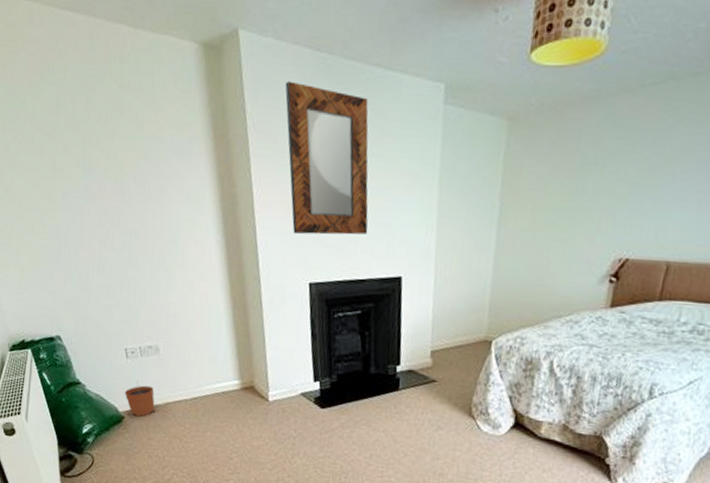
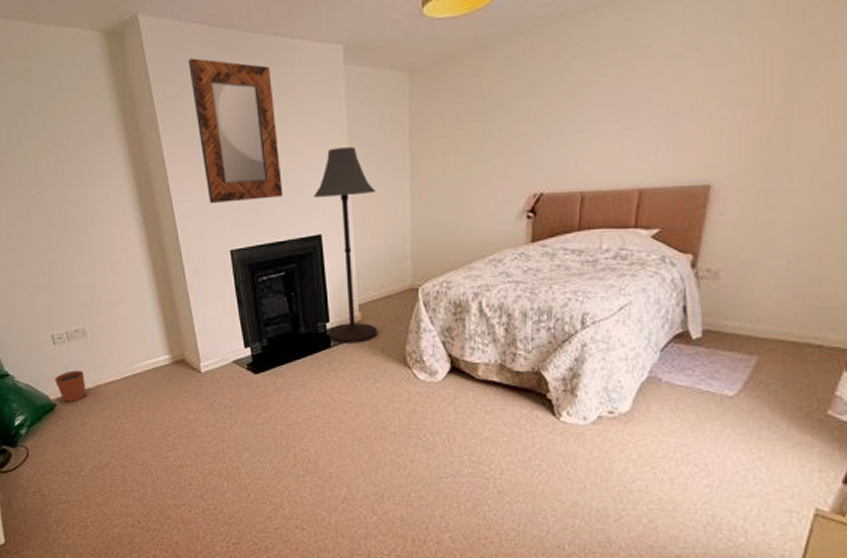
floor lamp: none [397,190,461,389] -> present [313,147,377,343]

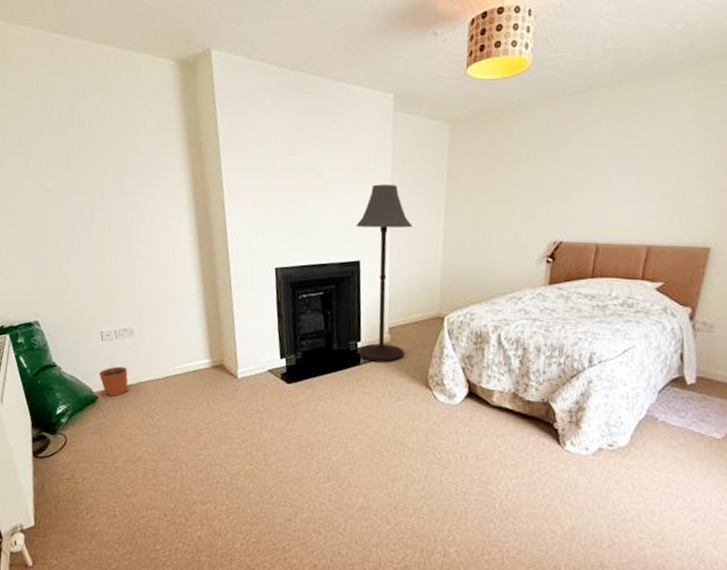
home mirror: present [188,58,283,203] -> none [252,92,329,225]

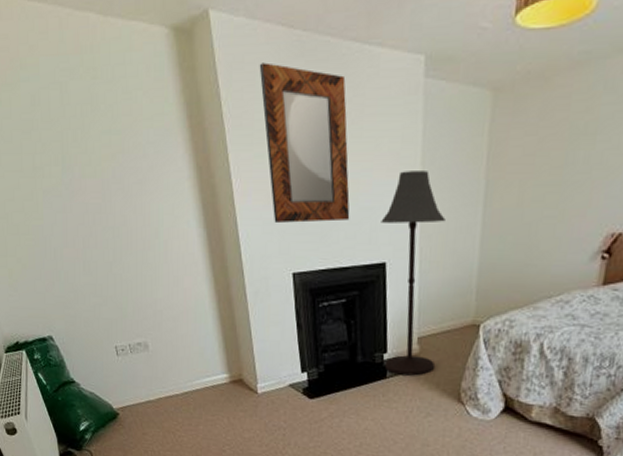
plant pot: present [98,361,128,397] -> none [117,377,147,413]
home mirror: none [252,92,329,225] -> present [259,62,350,223]

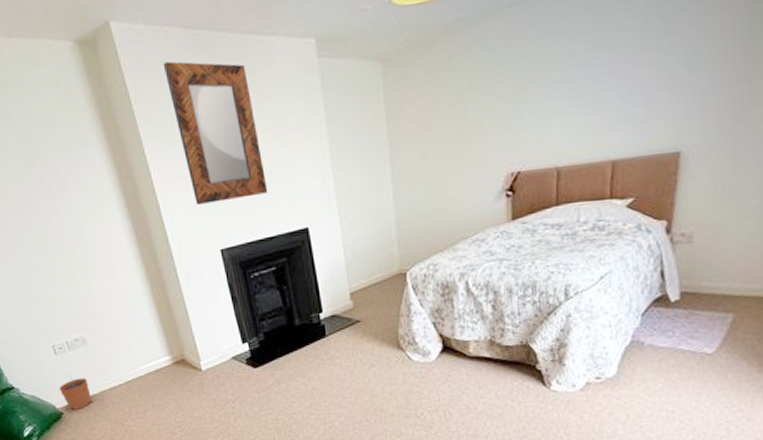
plant pot: none [117,377,147,413] -> present [58,374,92,410]
floor lamp: present [381,171,446,376] -> none [297,139,370,332]

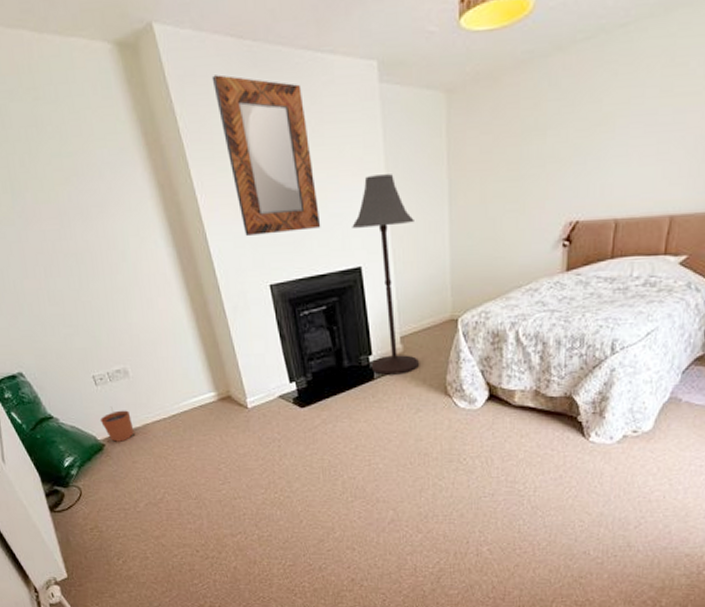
floor lamp: none [297,139,370,332] -> present [352,174,419,375]

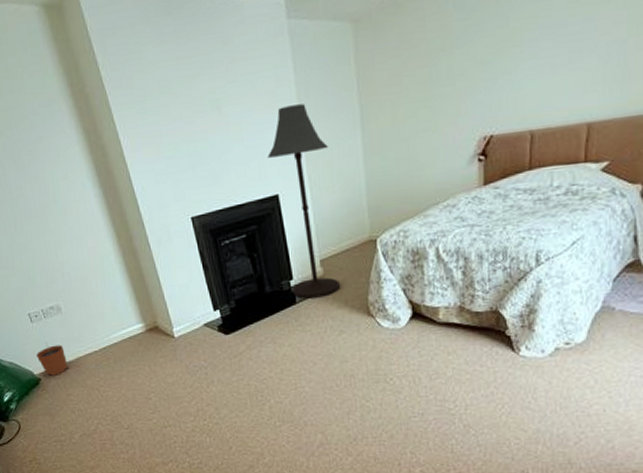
home mirror: present [211,75,321,236] -> none [130,25,238,172]

